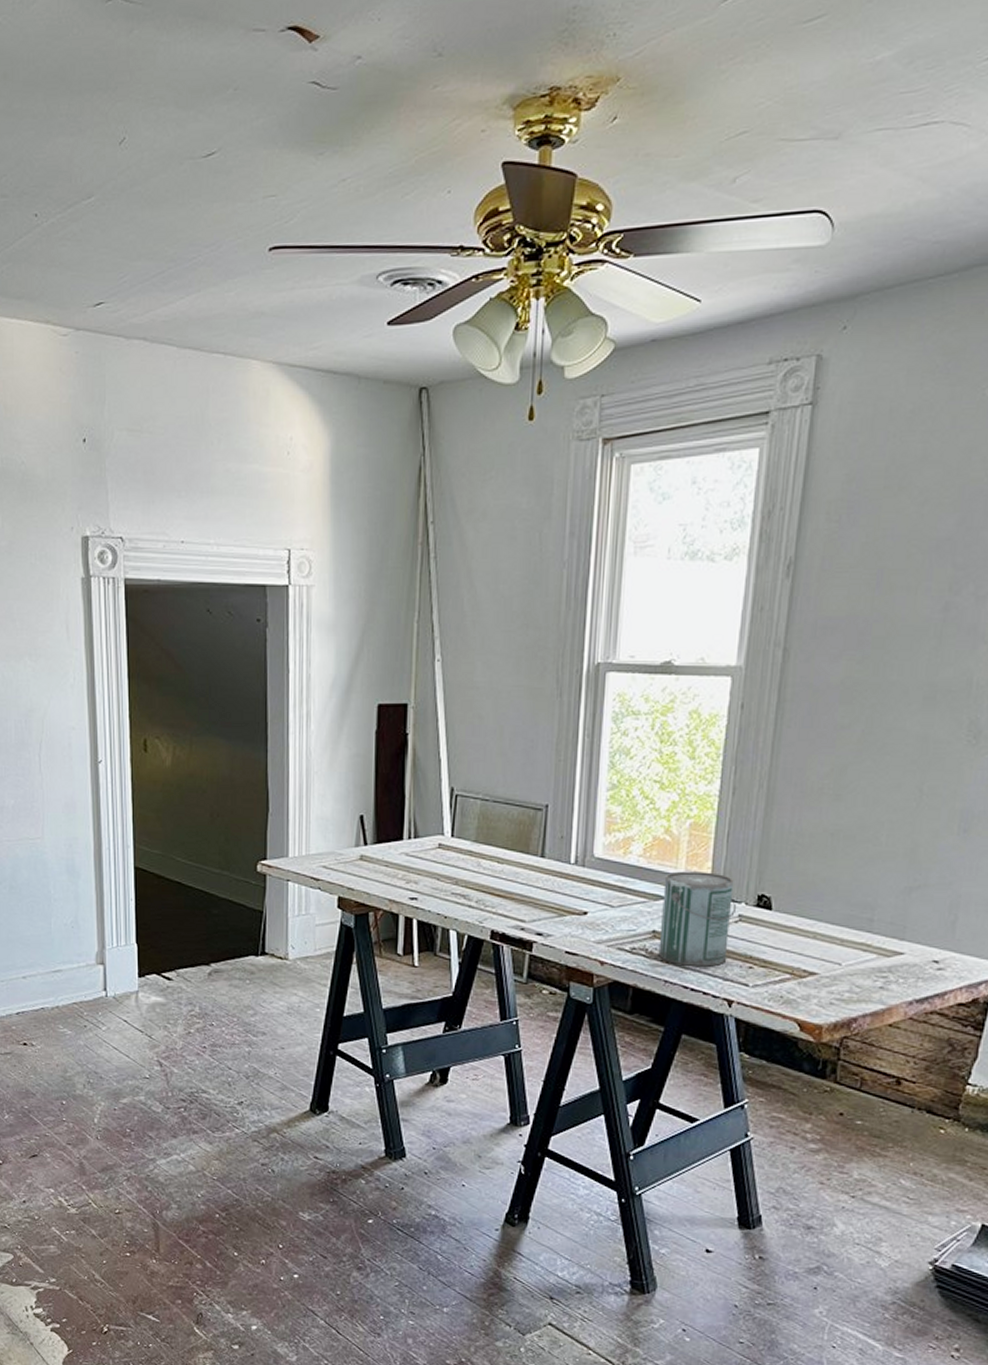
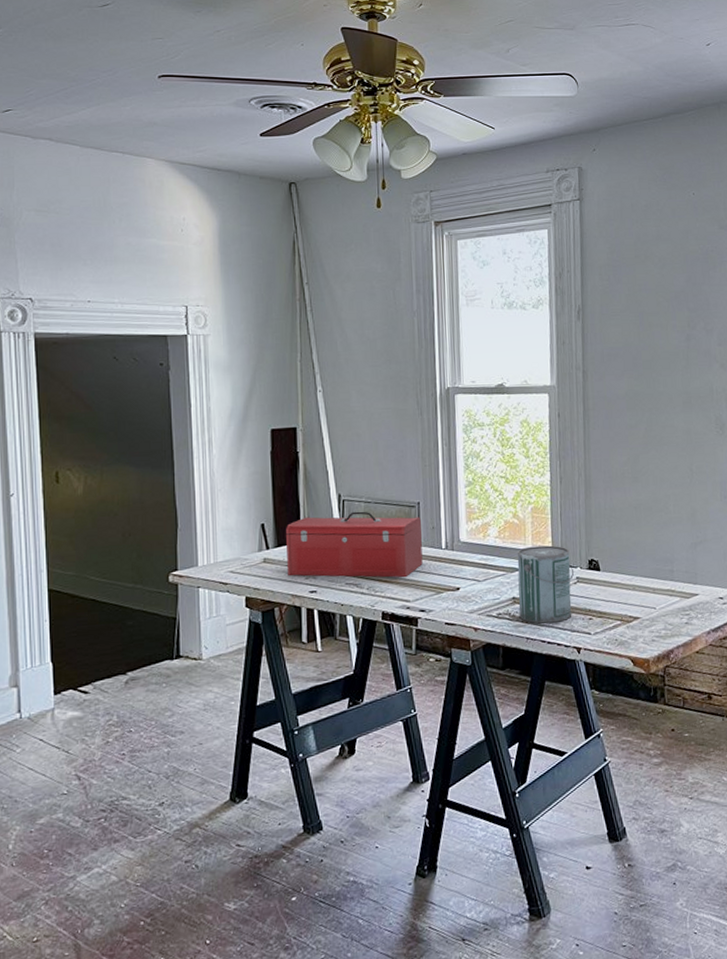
toolbox: none [386,810,548,894] -> present [285,511,423,578]

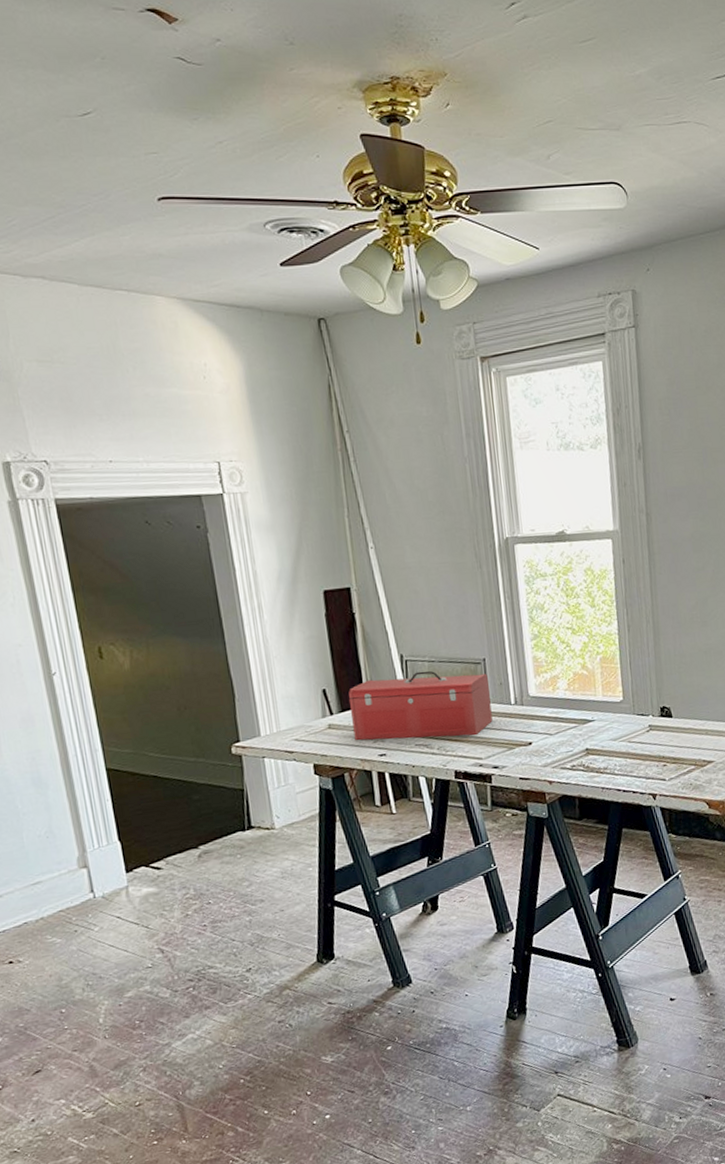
paint can: present [517,545,574,625] -> none [587,695,646,774]

